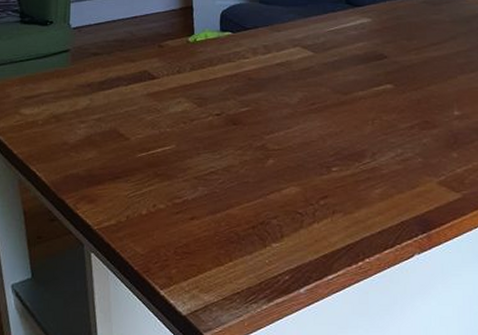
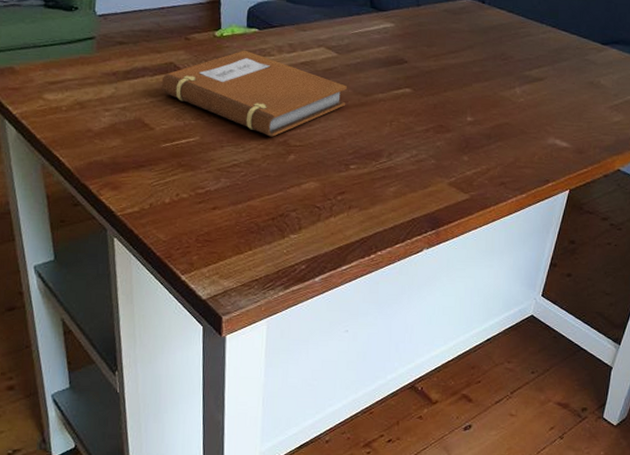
notebook: none [136,54,325,142] -> present [161,50,347,137]

